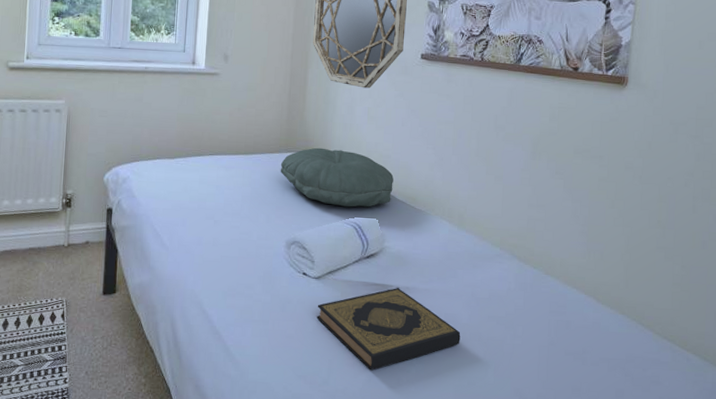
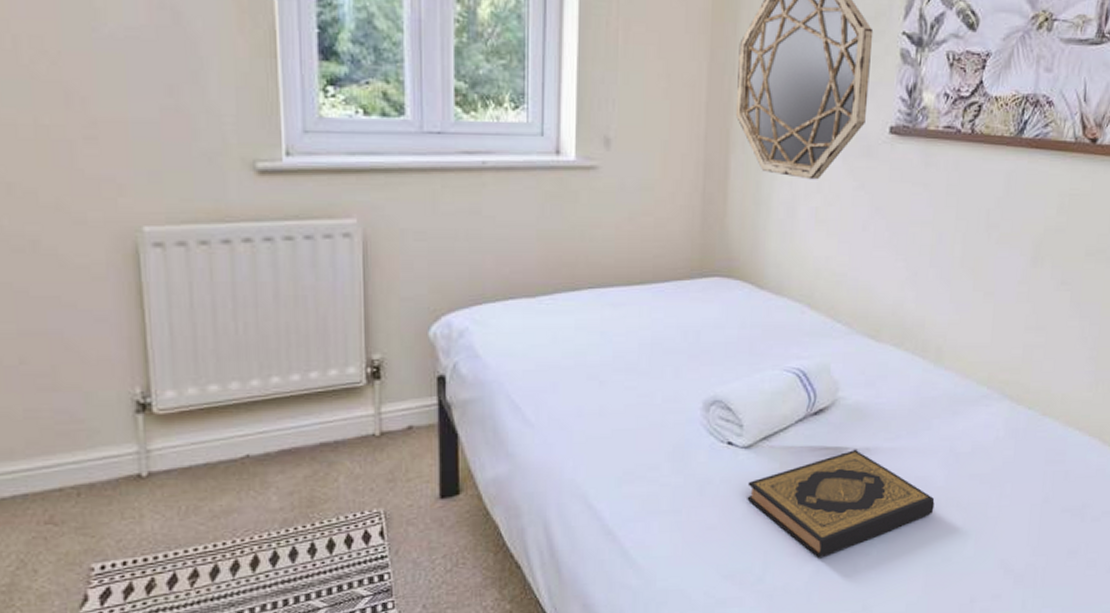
pillow: present [280,147,394,207] -> none [692,268,850,348]

